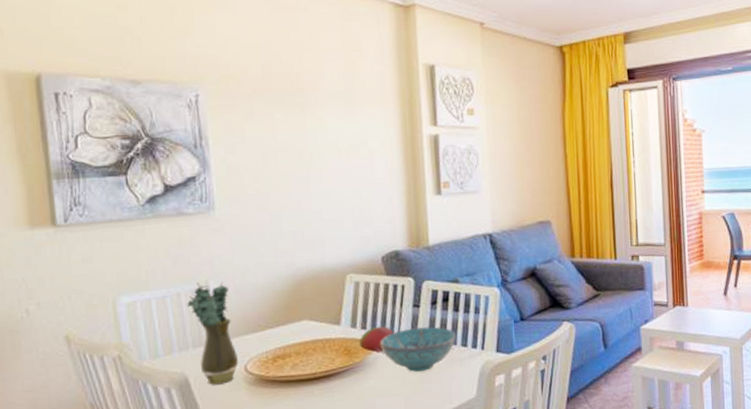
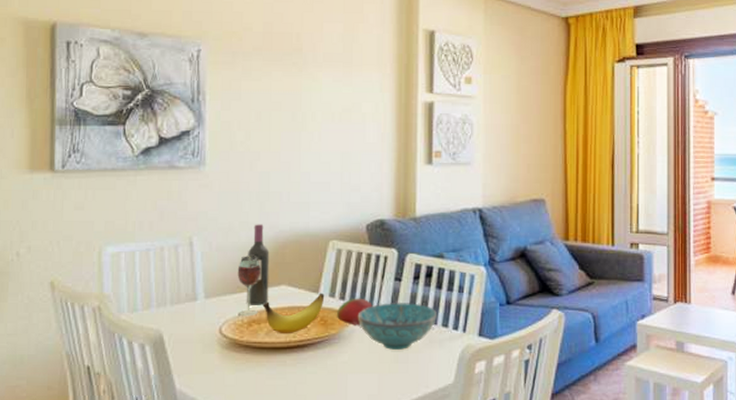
vase: present [187,282,239,385] -> none [169,238,214,345]
wineglass: none [257,294,282,354] -> present [237,256,262,317]
wine bottle: none [265,263,291,342] -> present [246,224,270,305]
banana: none [285,324,347,367] -> present [262,293,325,335]

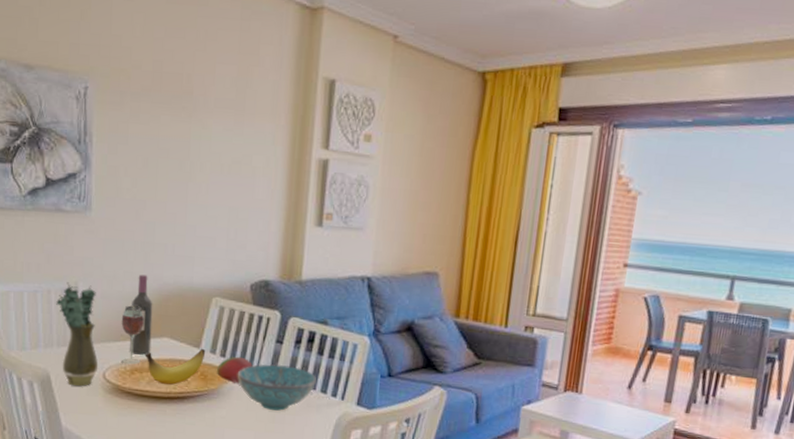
vase: none [169,238,214,345] -> present [56,282,99,387]

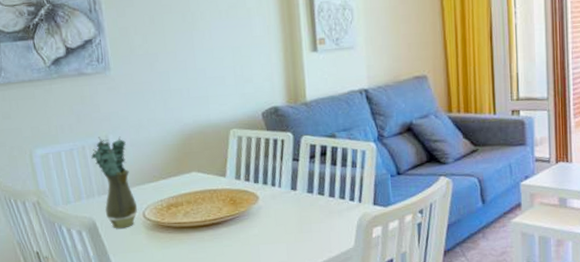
wineglass: present [121,305,145,365] -> none [151,148,175,202]
wine bottle: present [129,274,153,355] -> none [158,119,183,191]
banana: present [144,348,206,386] -> none [177,176,232,215]
fruit: present [217,356,253,384] -> none [244,178,275,203]
bowl: present [237,364,317,411] -> none [262,179,335,222]

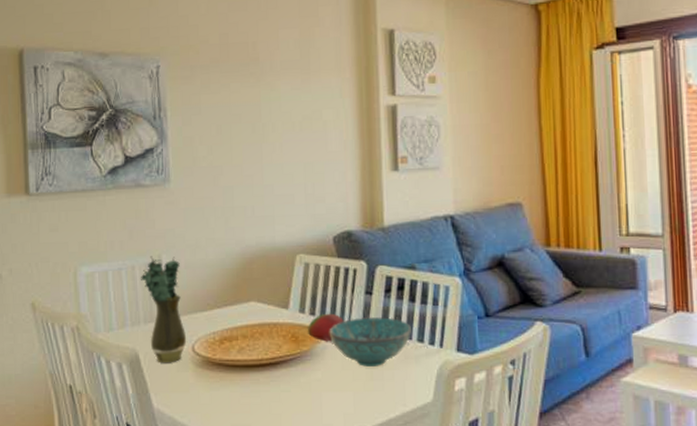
fruit: none [244,178,275,203] -> present [308,313,344,342]
bowl: none [262,179,335,222] -> present [329,316,412,367]

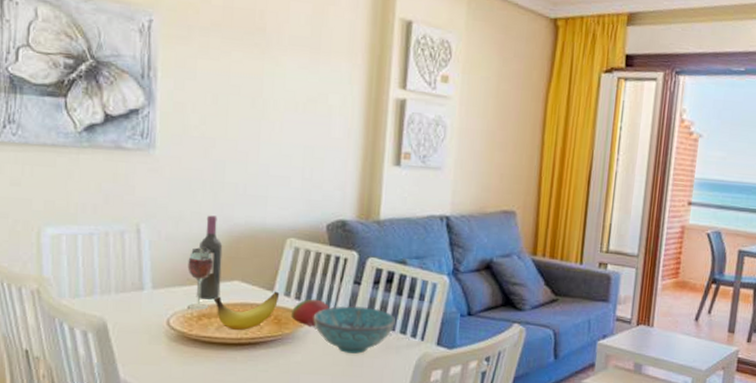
vase: present [141,256,187,363] -> none [115,224,162,335]
wineglass: none [206,272,230,334] -> present [187,247,214,311]
wine bottle: none [215,240,239,323] -> present [196,215,223,299]
banana: none [233,308,295,352] -> present [213,291,280,331]

